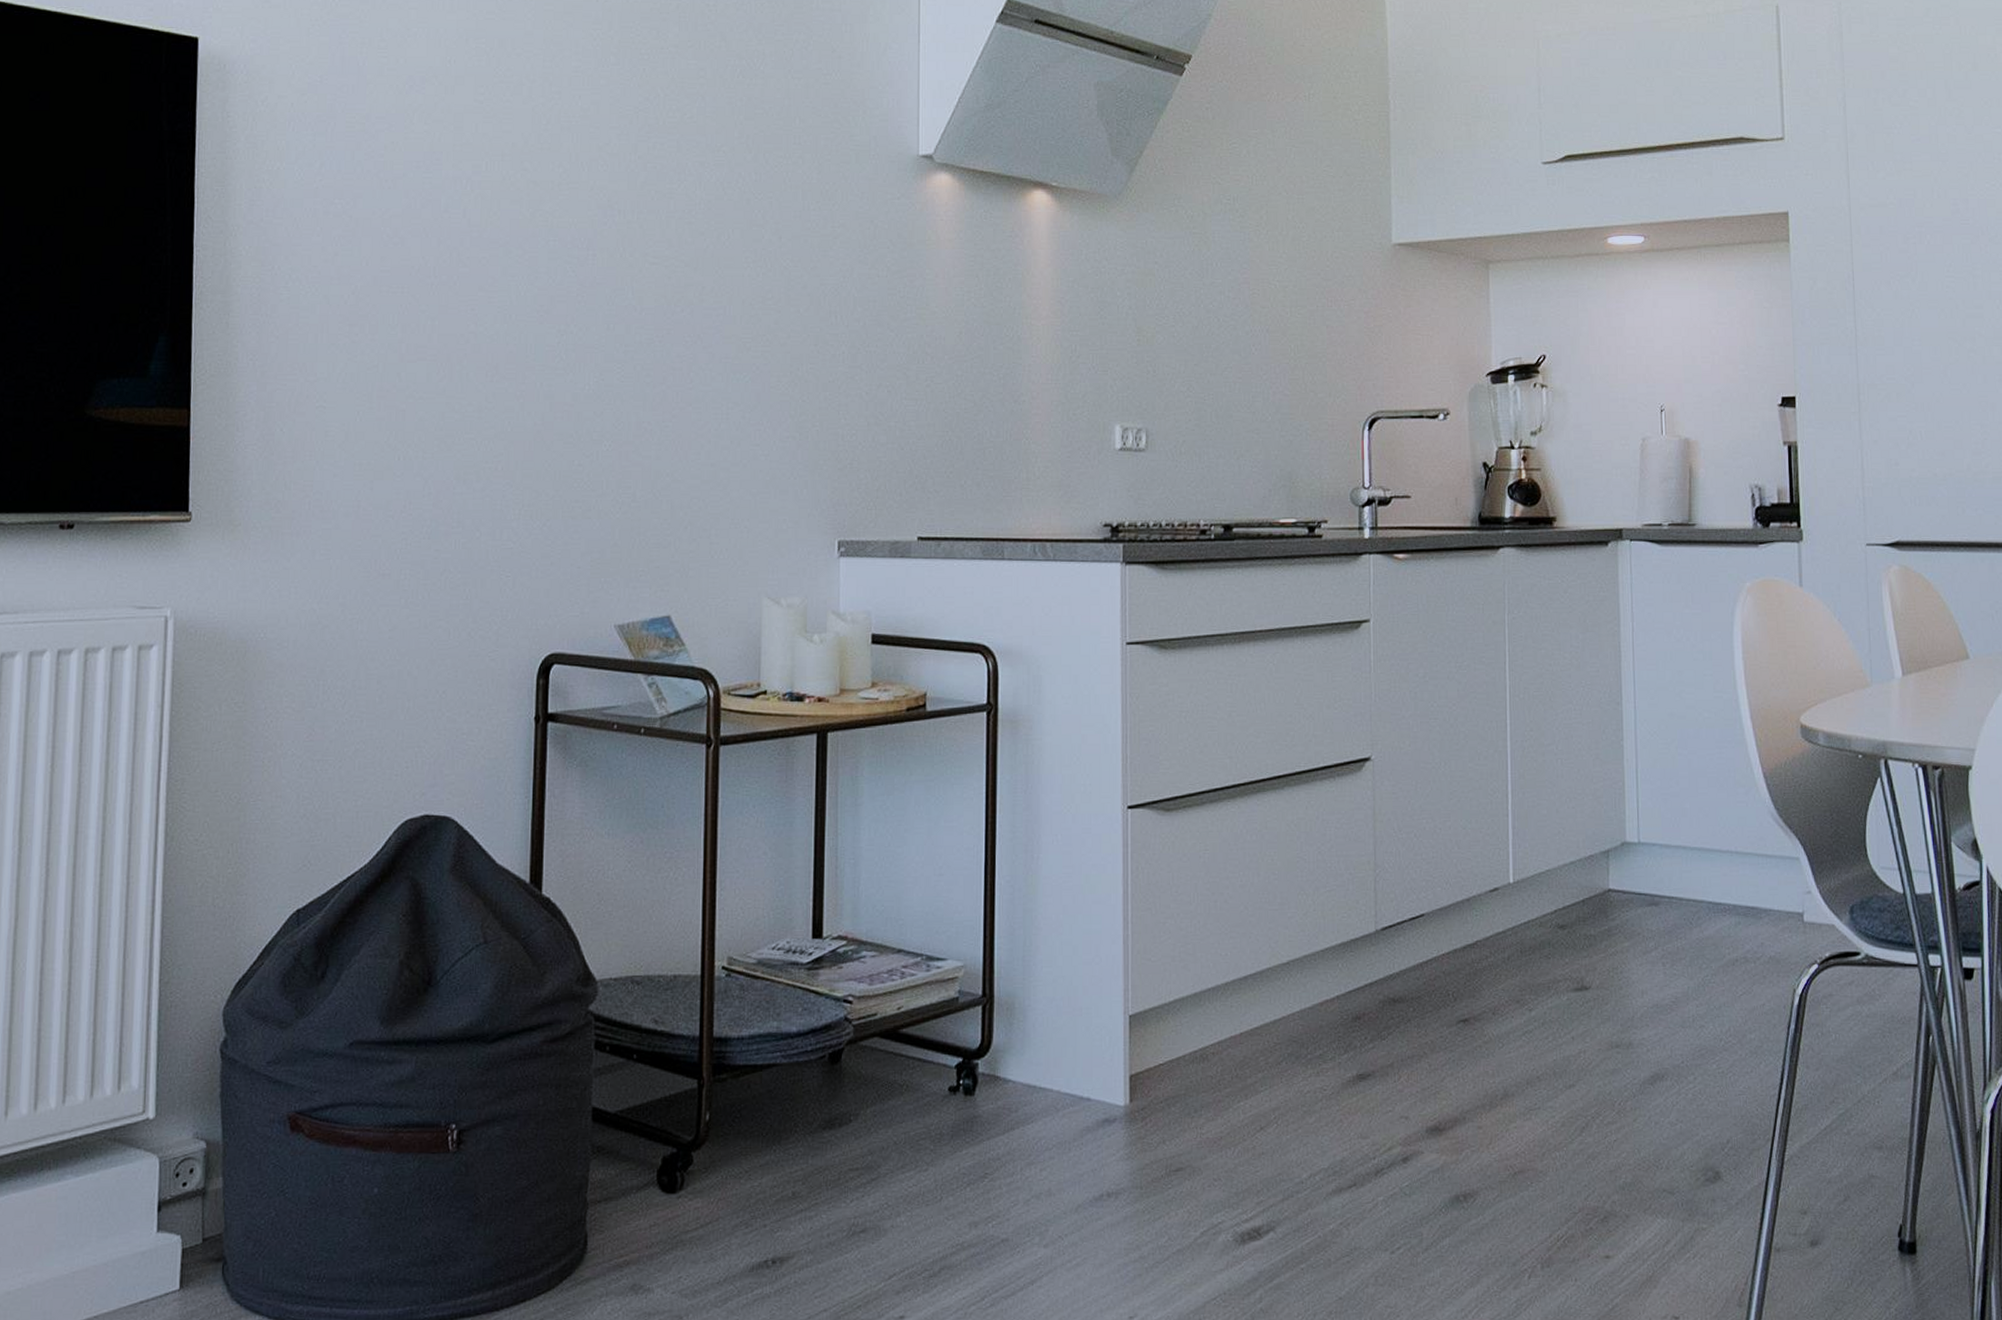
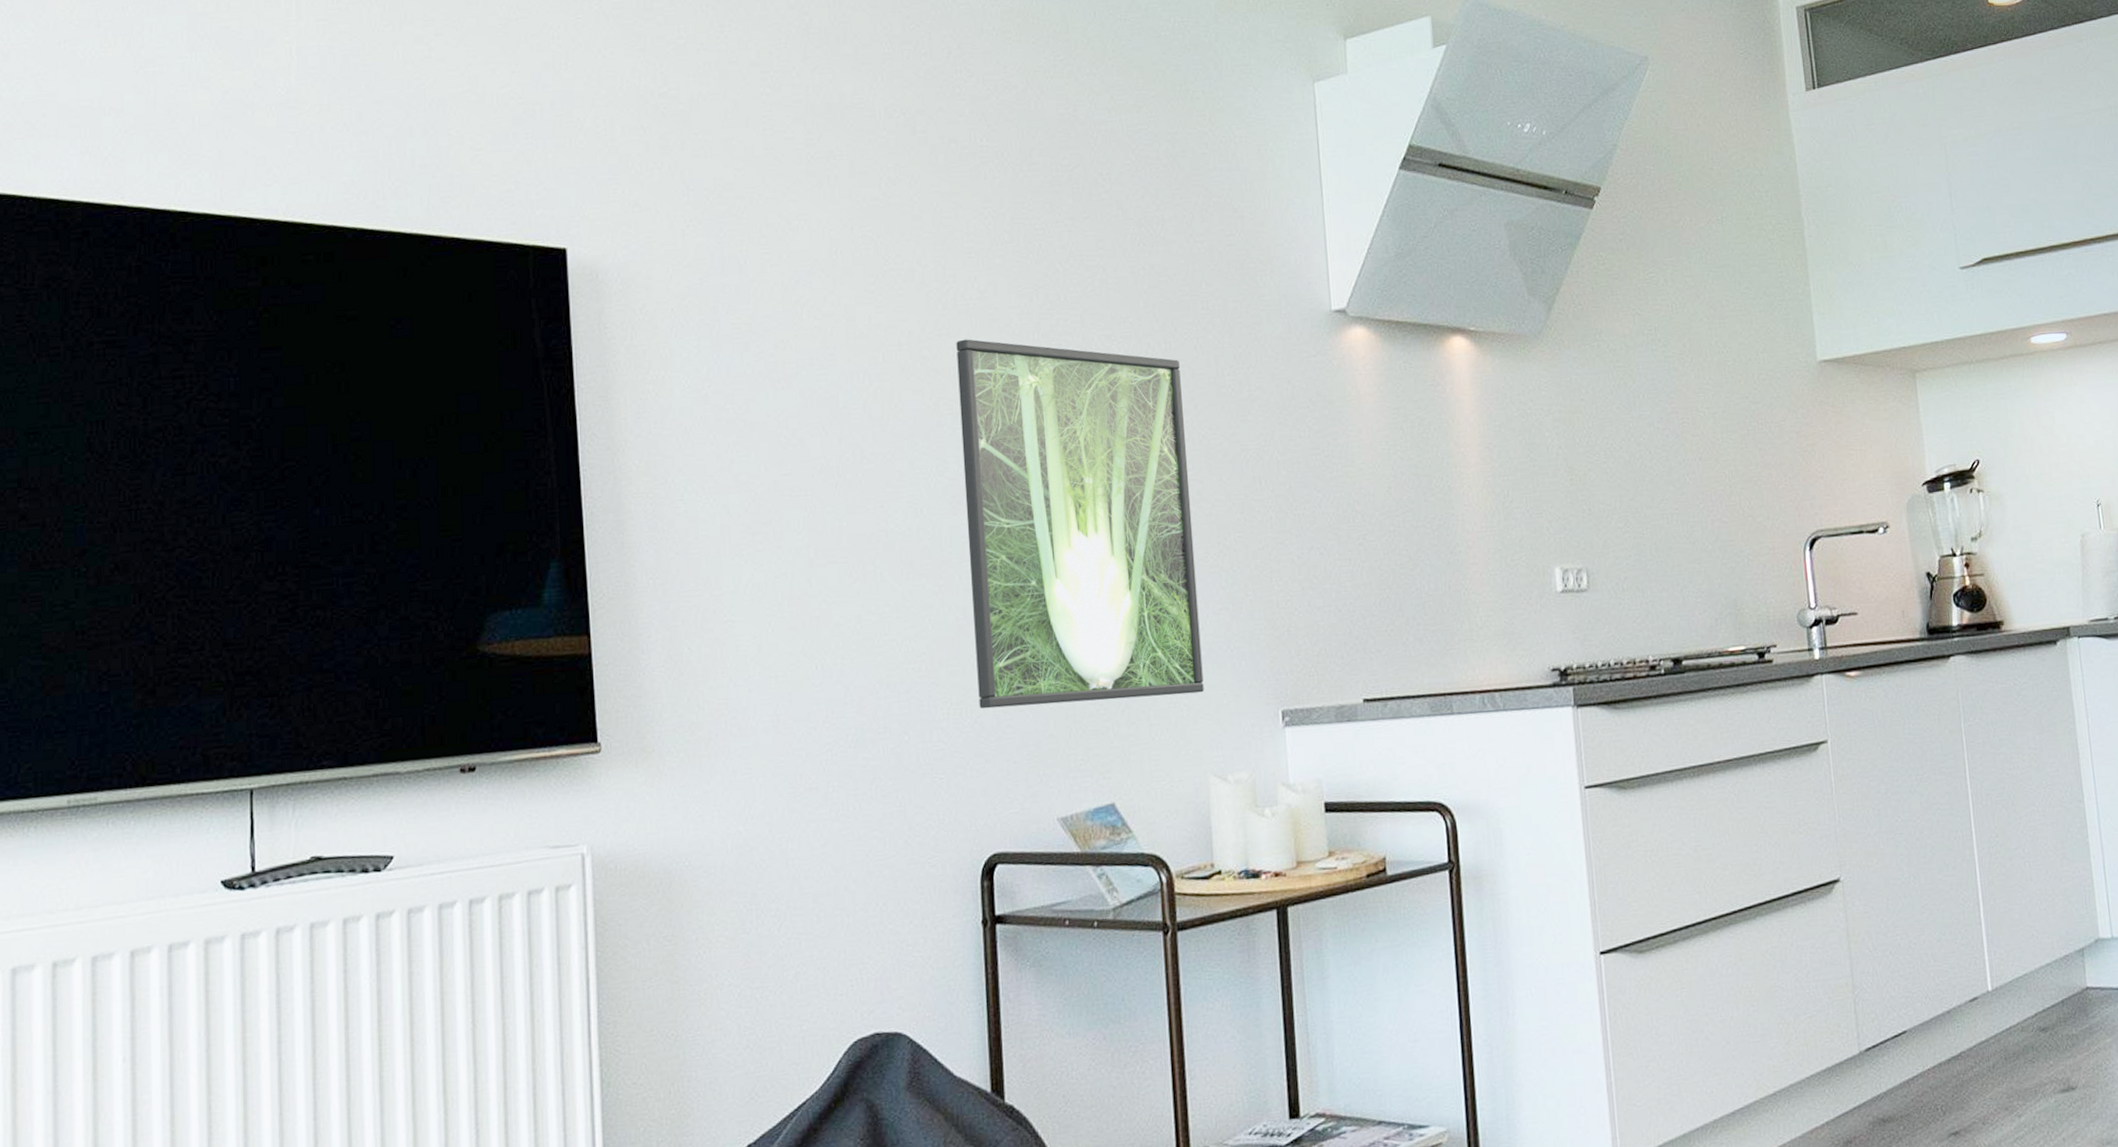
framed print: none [549,155,768,516] -> present [956,339,1204,709]

